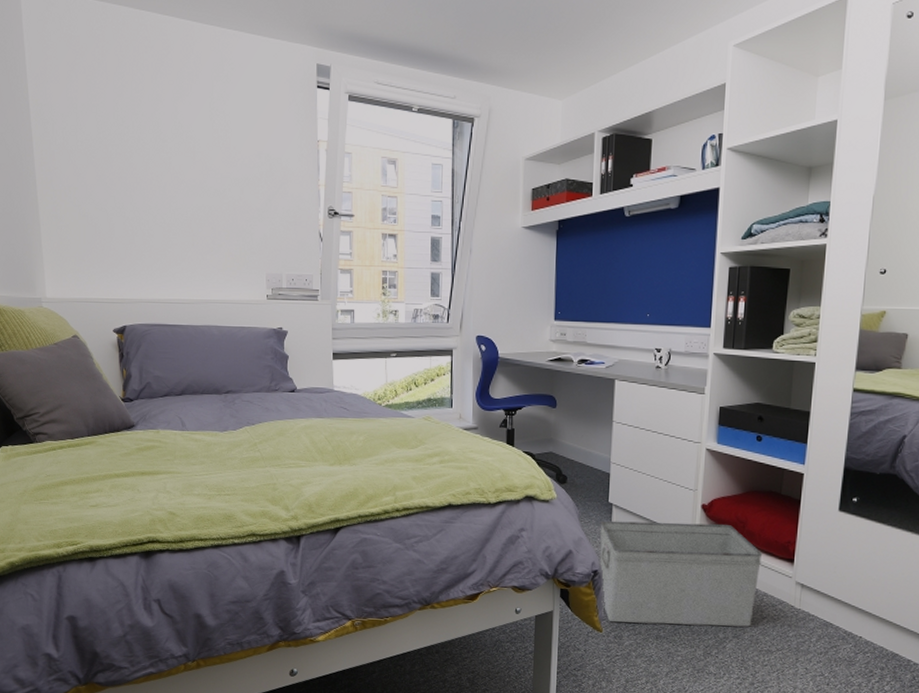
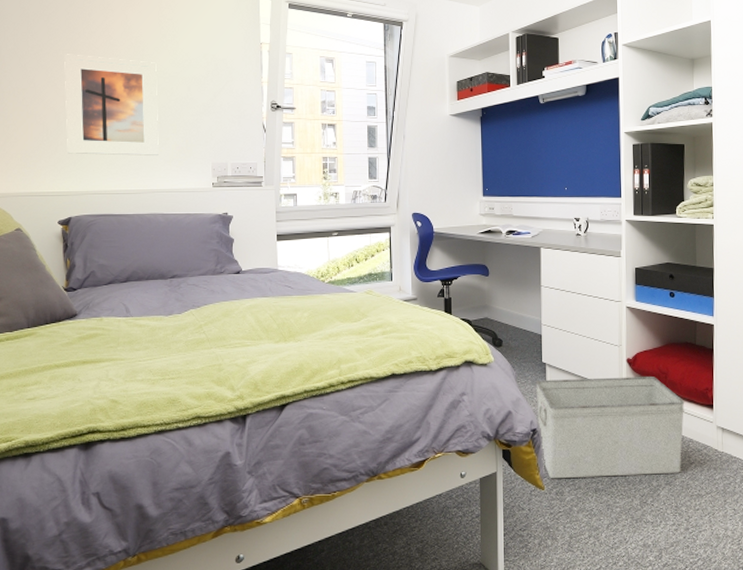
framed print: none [114,150,212,263] -> present [64,54,159,156]

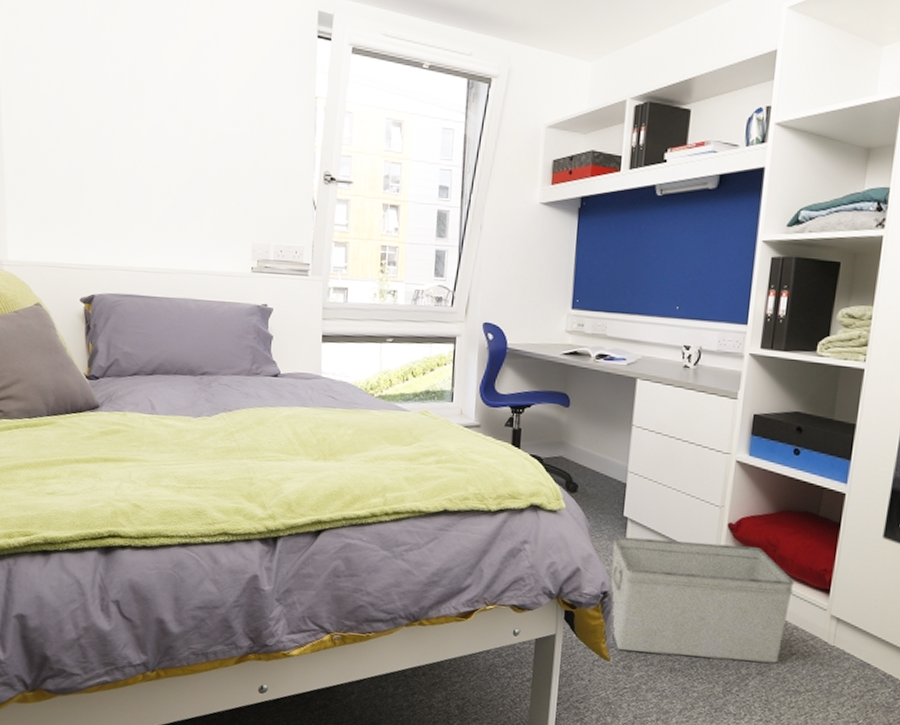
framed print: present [64,54,159,156] -> none [89,98,193,229]

